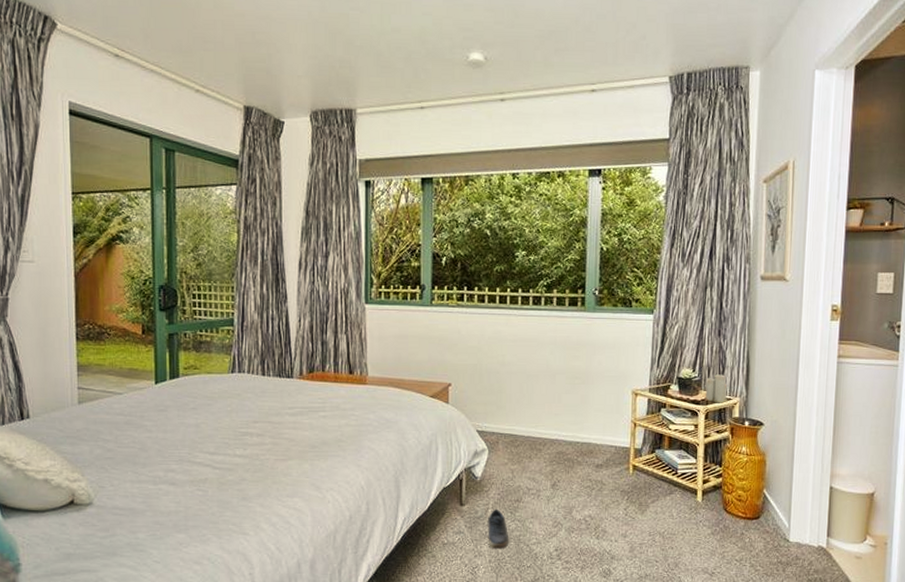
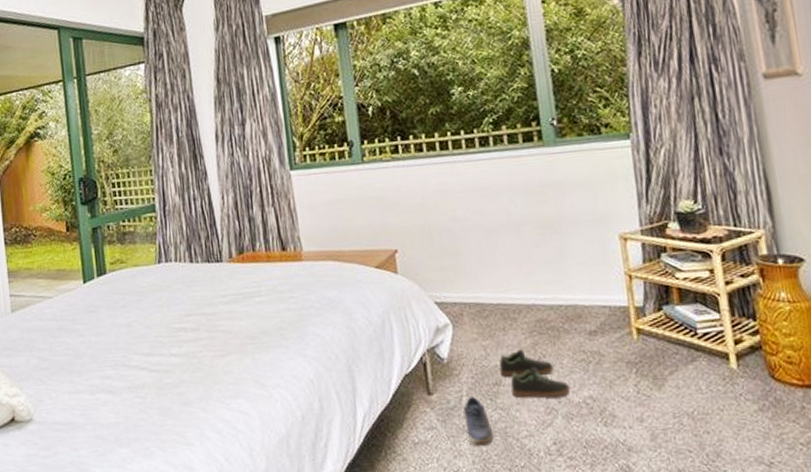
shoe: none [521,474,575,515] -> present [499,349,571,398]
candle: present [704,372,728,403] -> none [714,199,749,239]

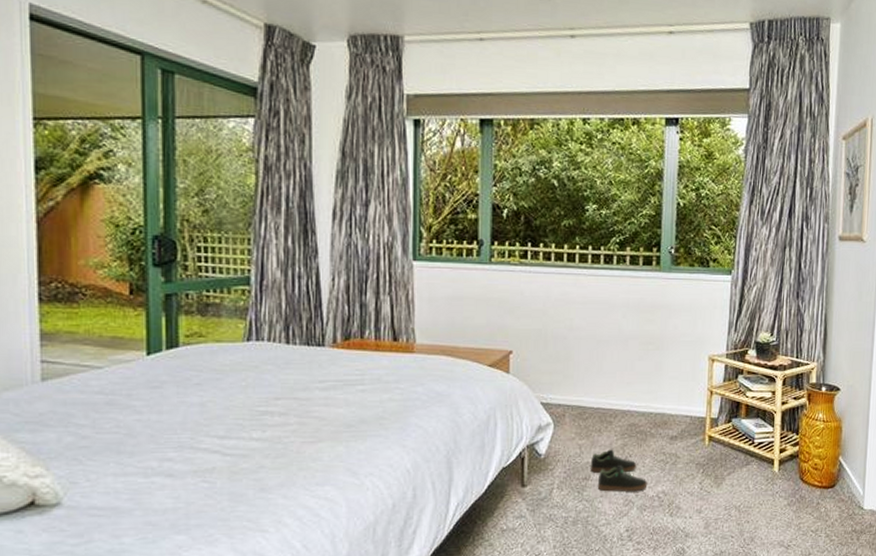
shoe: present [463,397,494,446] -> none [552,489,576,533]

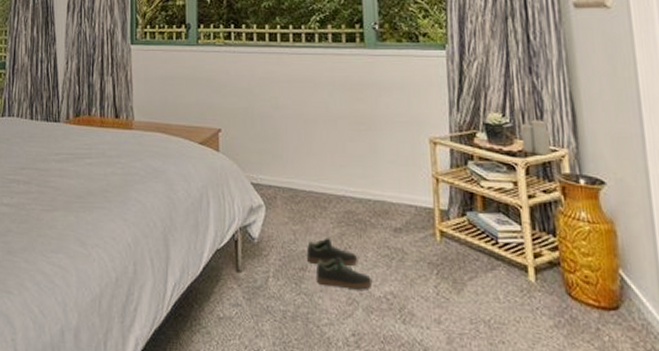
candle: none [782,336,806,369] -> present [521,117,553,156]

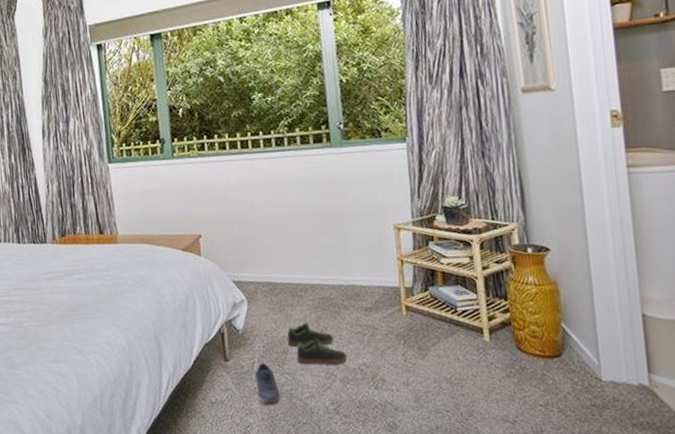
shoe: none [269,279,296,329] -> present [255,363,281,405]
candle: present [521,117,553,156] -> none [475,196,504,231]

